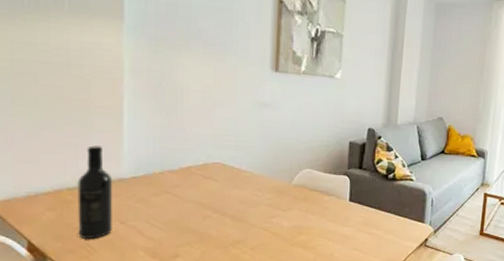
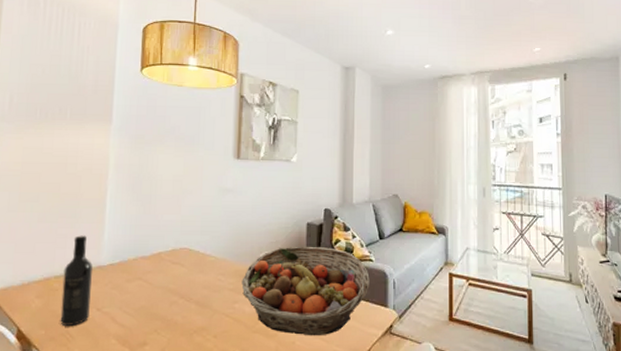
fruit basket: none [280,164,409,248] -> present [241,246,370,335]

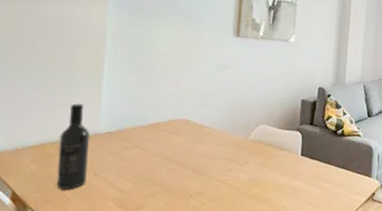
fruit basket: present [241,246,370,335] -> none [237,121,357,201]

